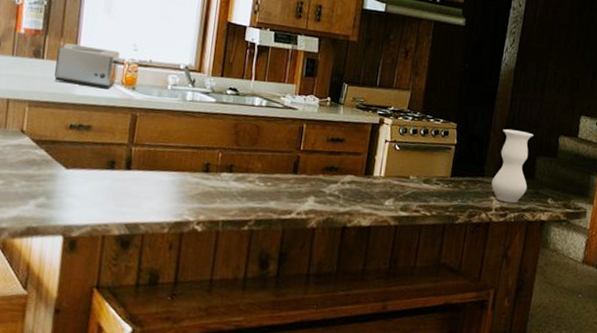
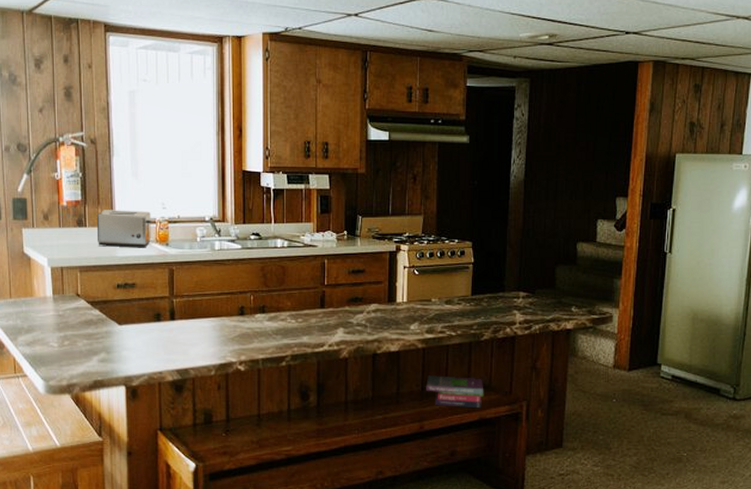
books: none [393,254,453,293] -> present [426,375,484,409]
vase: present [491,129,534,204] -> none [512,242,550,315]

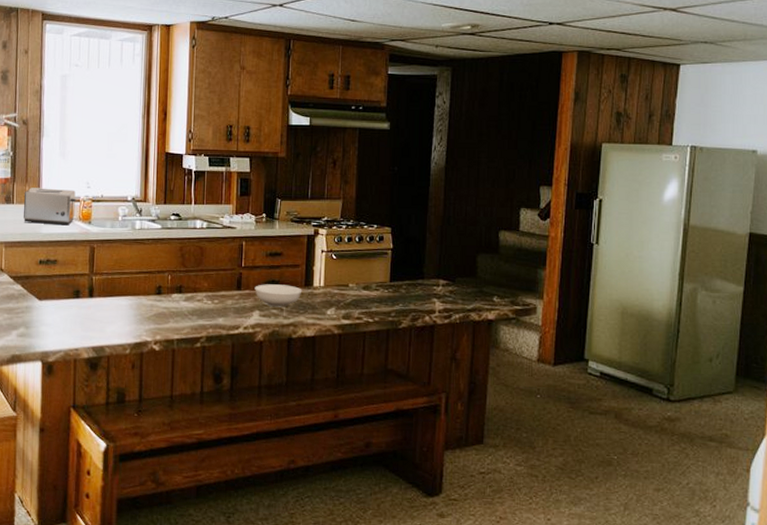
bowl: none [338,301,386,324] -> present [254,284,302,308]
books: present [426,375,484,409] -> none [341,362,402,399]

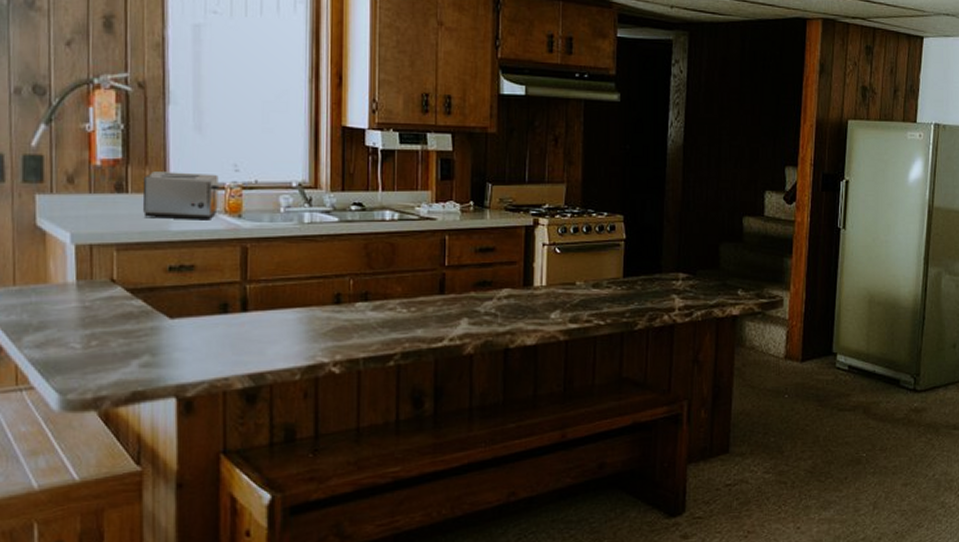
bowl: present [254,284,302,308] -> none [462,286,521,313]

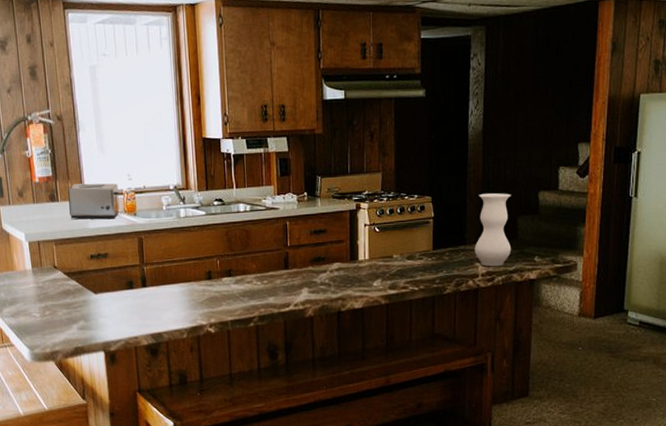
vase: none [671,216,713,300] -> present [474,193,512,267]

